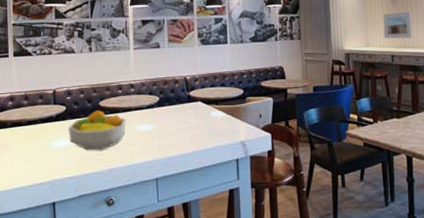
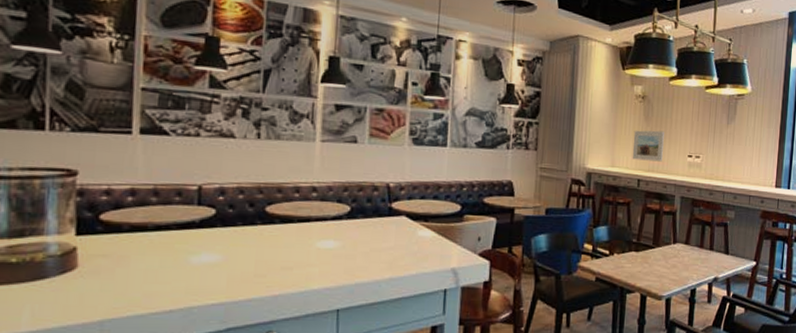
fruit bowl: present [68,110,126,151] -> none [216,217,303,270]

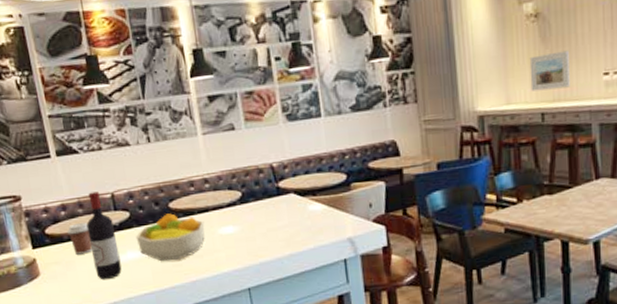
coffee cup: none [128,213,160,250] -> present [66,223,92,255]
wine bottle: none [155,180,193,283] -> present [86,191,122,280]
fruit bowl: none [216,217,303,270] -> present [135,213,205,262]

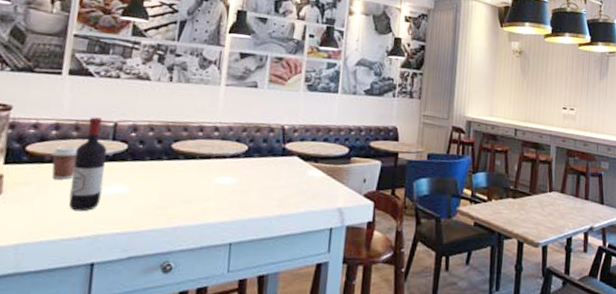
fruit bowl: present [135,213,205,262] -> none [126,153,203,203]
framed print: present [529,50,570,92] -> none [509,82,540,113]

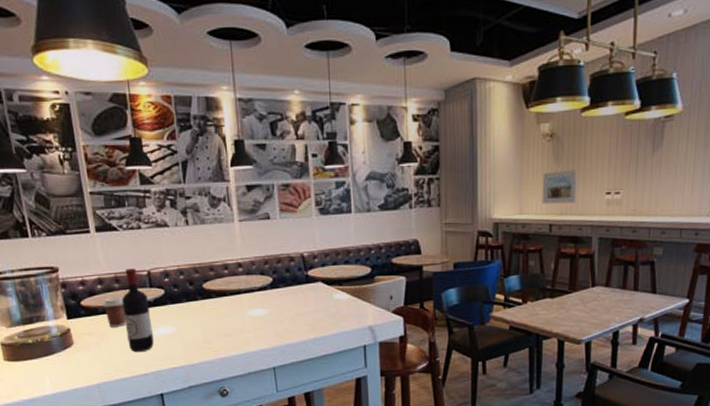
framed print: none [509,82,540,113] -> present [542,169,577,204]

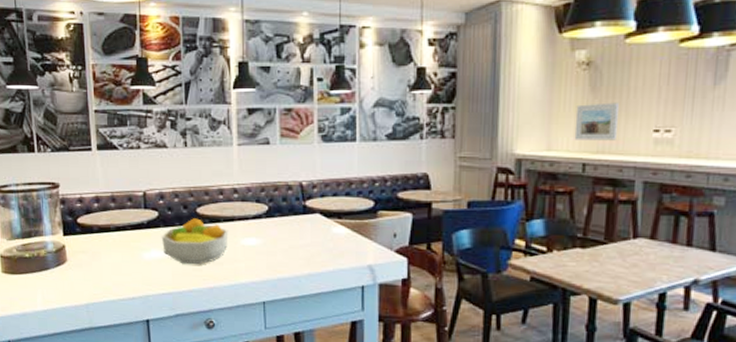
coffee cup: present [102,297,126,327] -> none [97,217,118,247]
wine bottle: present [122,268,154,353] -> none [116,188,144,275]
fruit bowl: none [169,293,236,338] -> present [161,218,229,265]

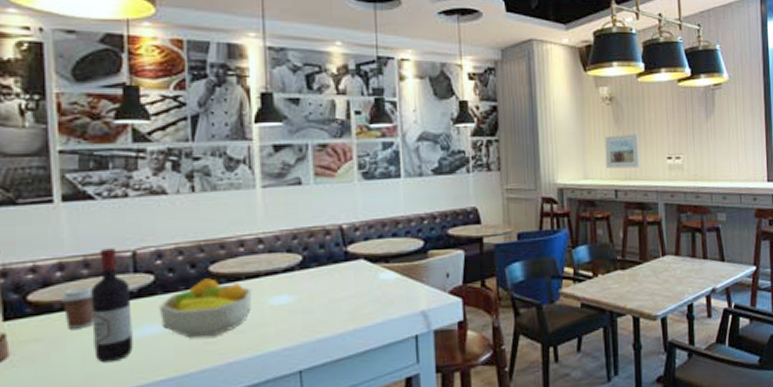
coffee cup: none [97,217,118,247] -> present [60,287,94,329]
wine bottle: none [116,188,144,275] -> present [91,248,133,363]

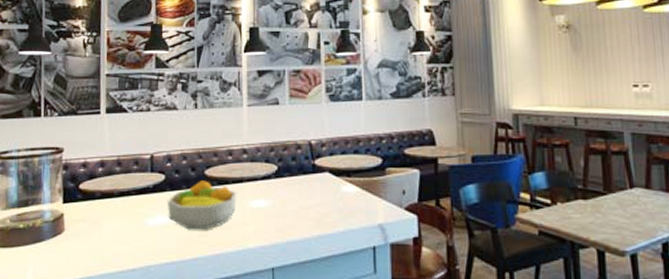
coffee cup: present [60,287,94,329] -> none [100,182,122,214]
wine bottle: present [91,248,133,363] -> none [120,151,148,244]
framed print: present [604,133,639,169] -> none [562,61,601,96]

